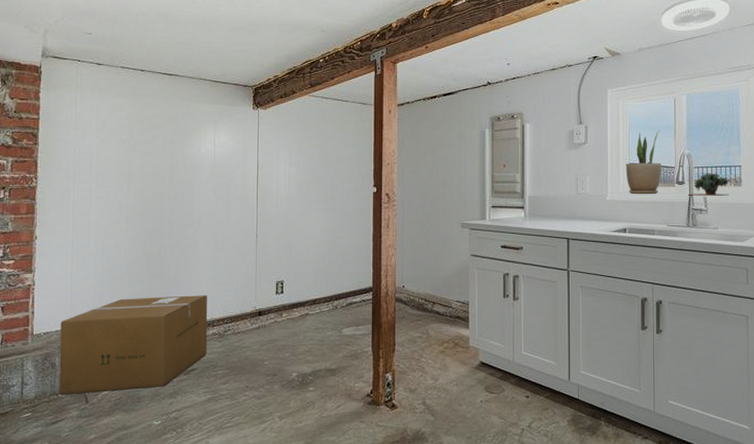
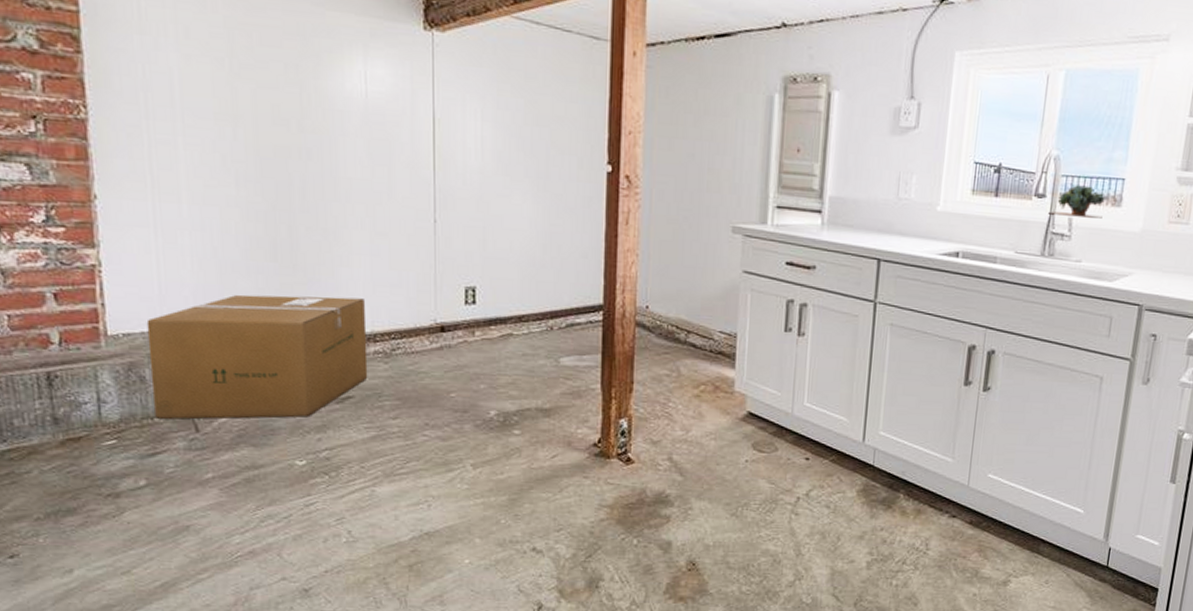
potted plant: present [625,130,662,195] -> none [967,118,1023,209]

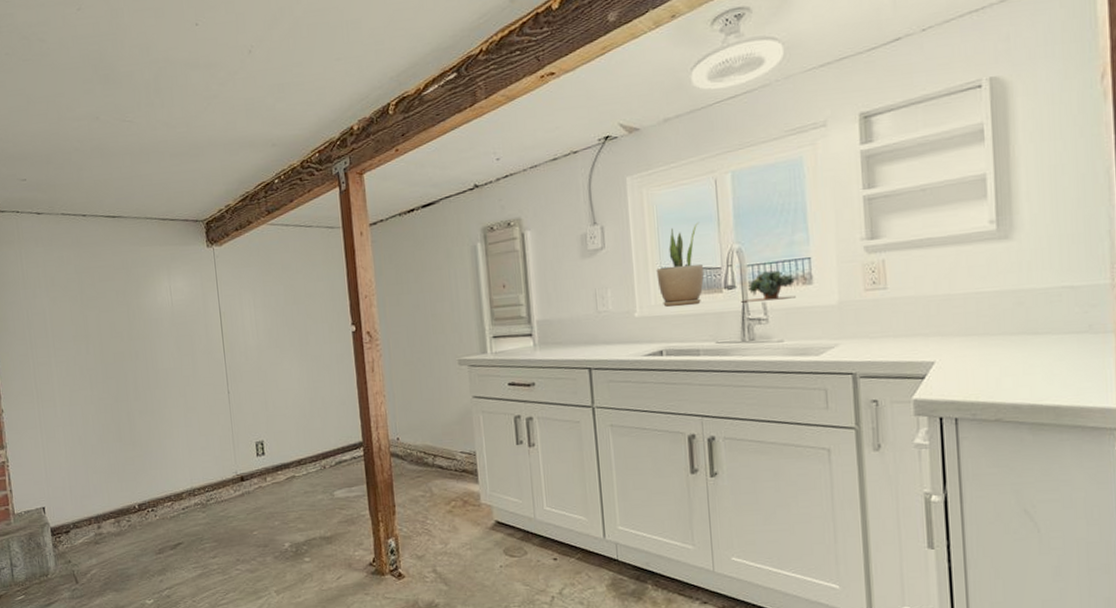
box: present [146,294,368,420] -> none [39,462,192,576]
potted plant: none [967,118,1023,209] -> present [656,222,704,308]

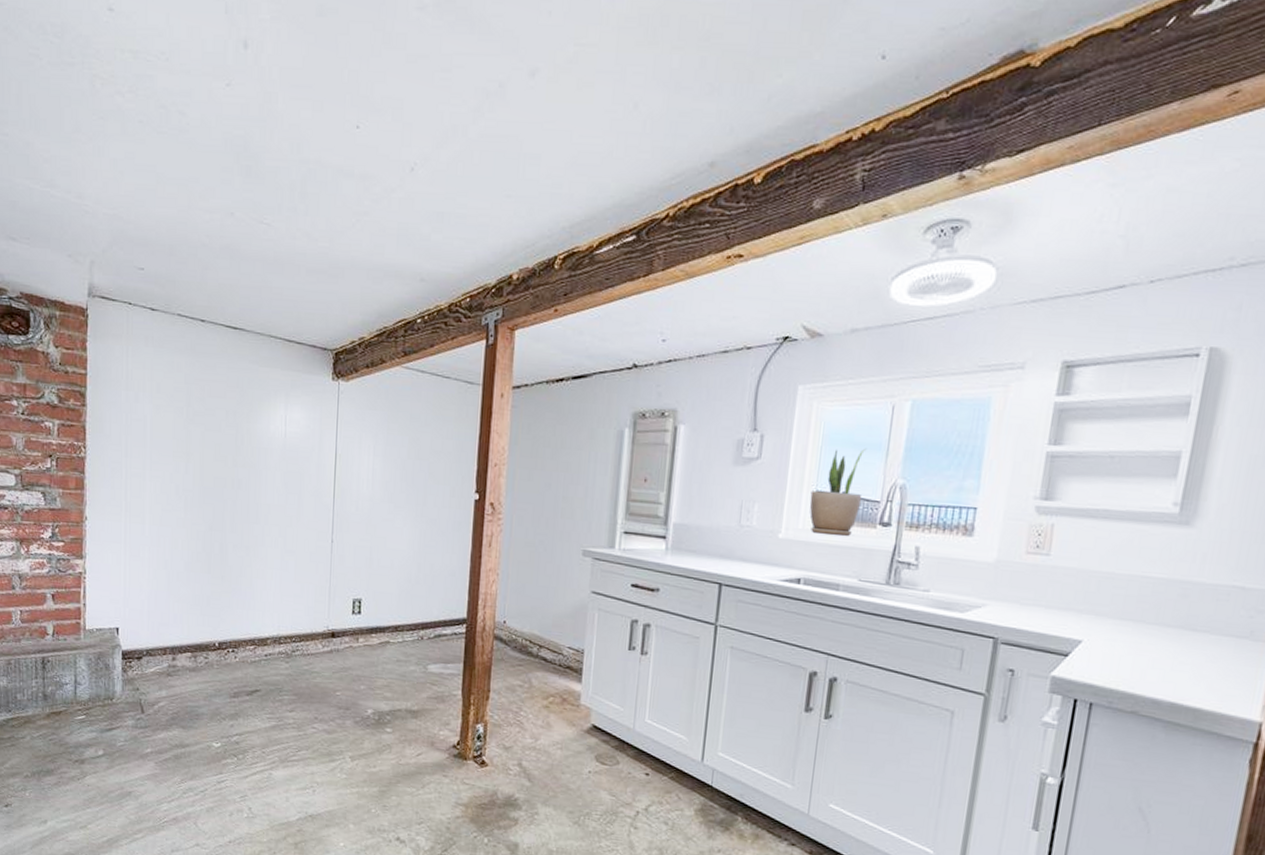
succulent plant: present [741,270,796,303] -> none [894,512,955,548]

